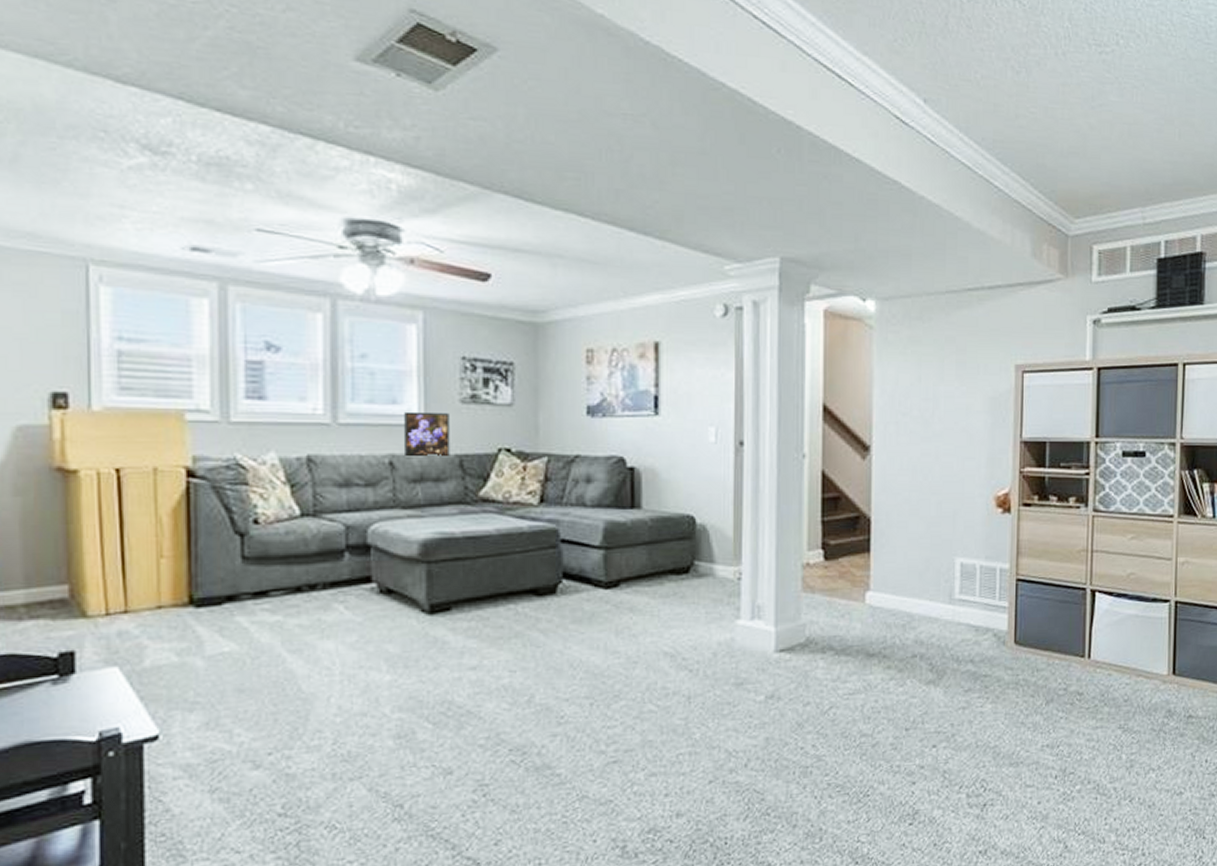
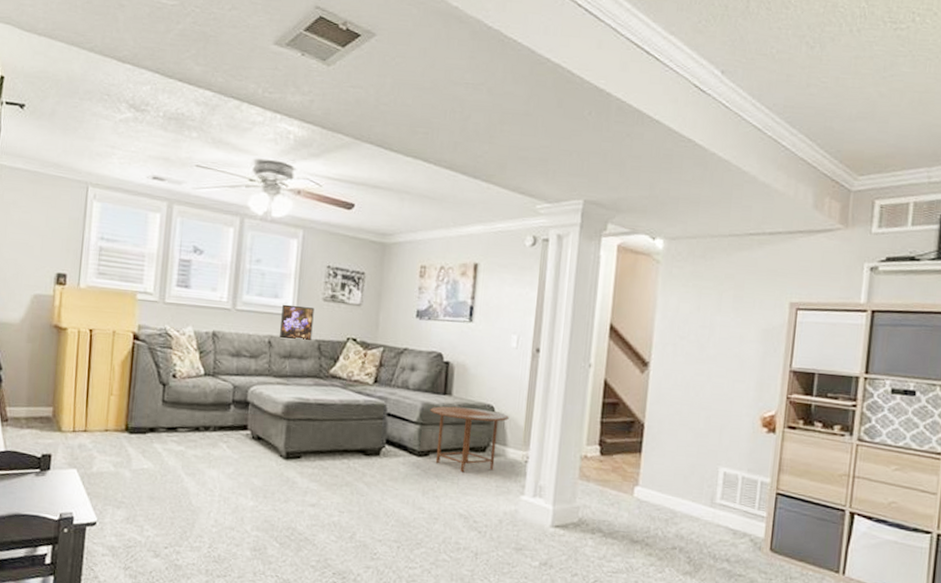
side table: none [615,521,714,602] -> present [430,406,509,473]

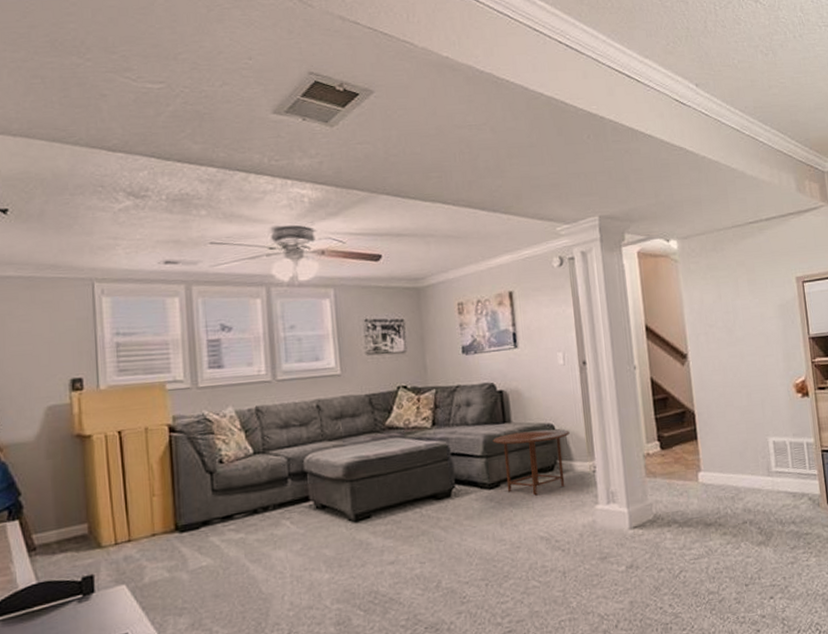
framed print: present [279,304,314,341] -> none [325,364,361,402]

